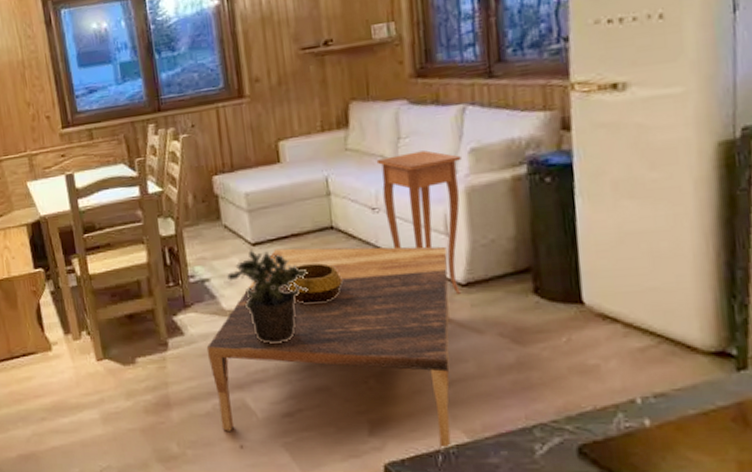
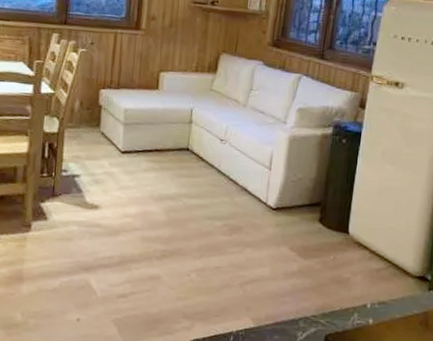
coffee table: present [206,246,452,449] -> none [64,159,268,332]
potted plant: present [227,250,309,344] -> none [95,156,162,237]
decorative bowl: present [285,262,343,304] -> none [141,174,188,208]
side table: present [376,150,462,294] -> none [230,102,291,215]

